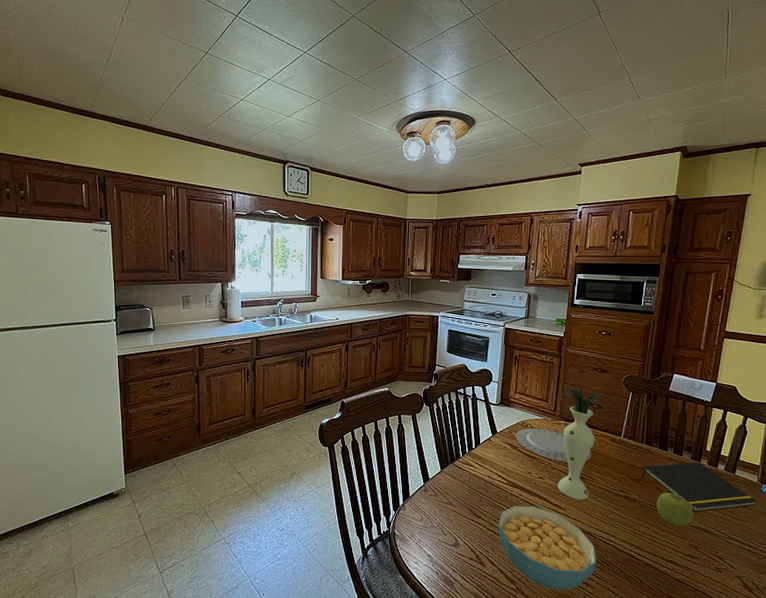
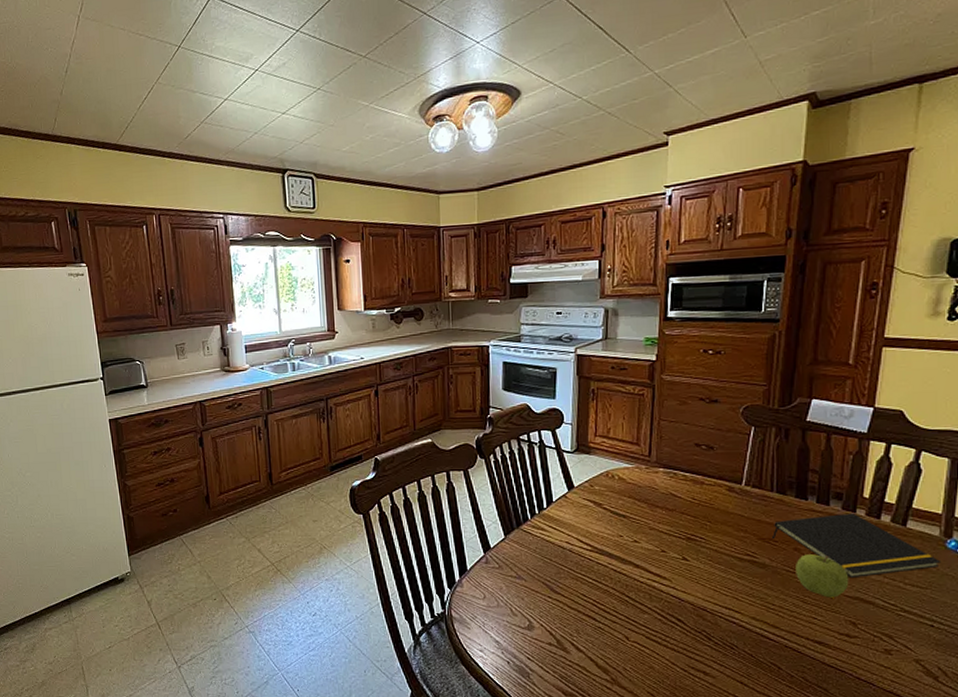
cereal bowl: present [498,505,597,591] -> none [583,576,717,681]
plate: present [515,428,592,462] -> none [598,479,703,521]
vase: present [557,384,609,500] -> none [651,420,723,567]

